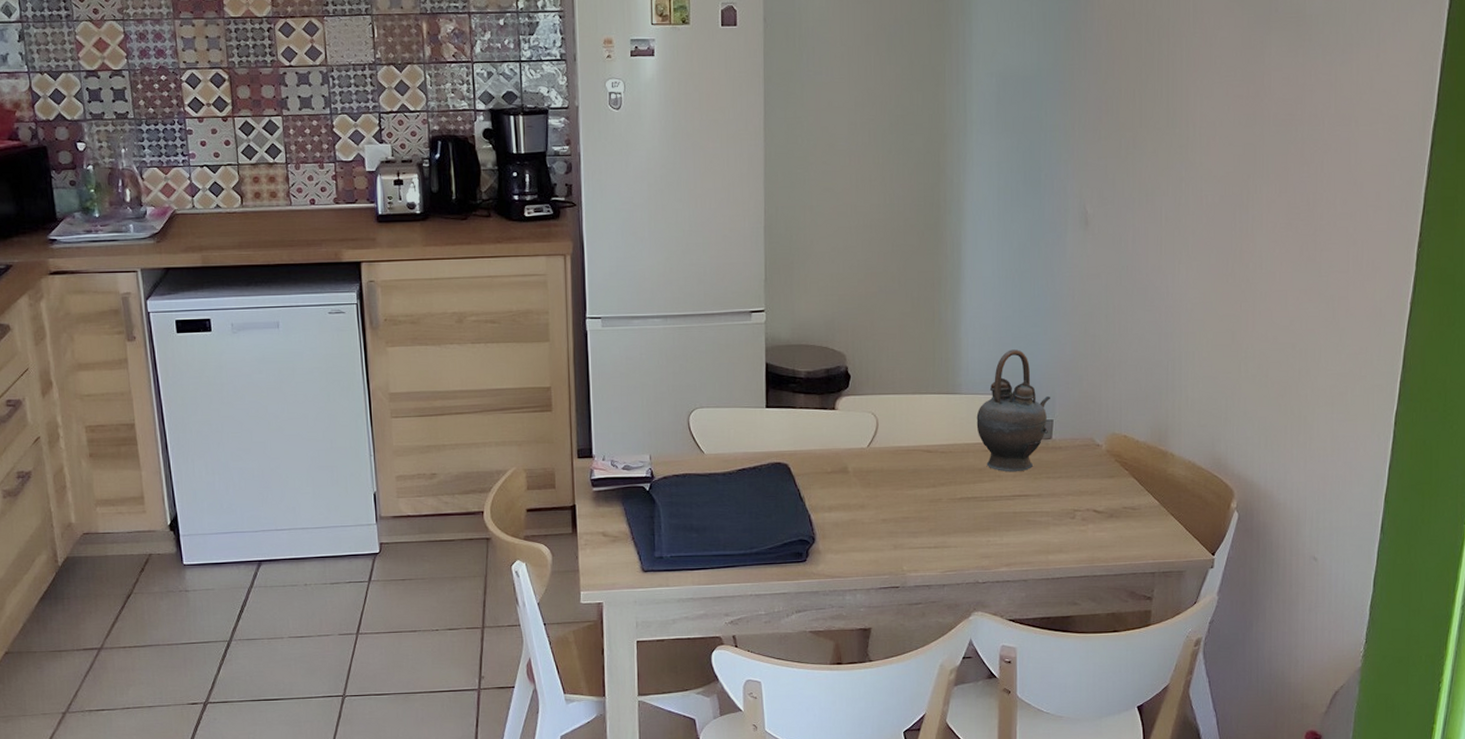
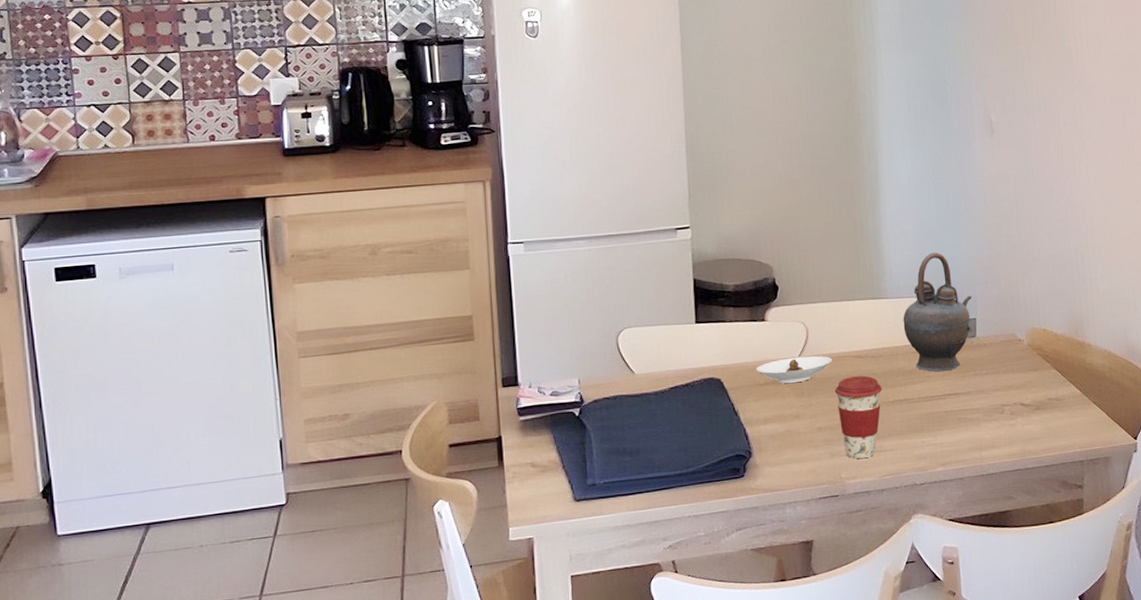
saucer: none [823,447,901,474] -> present [756,355,832,384]
coffee cup: none [901,471,950,552] -> present [834,375,882,459]

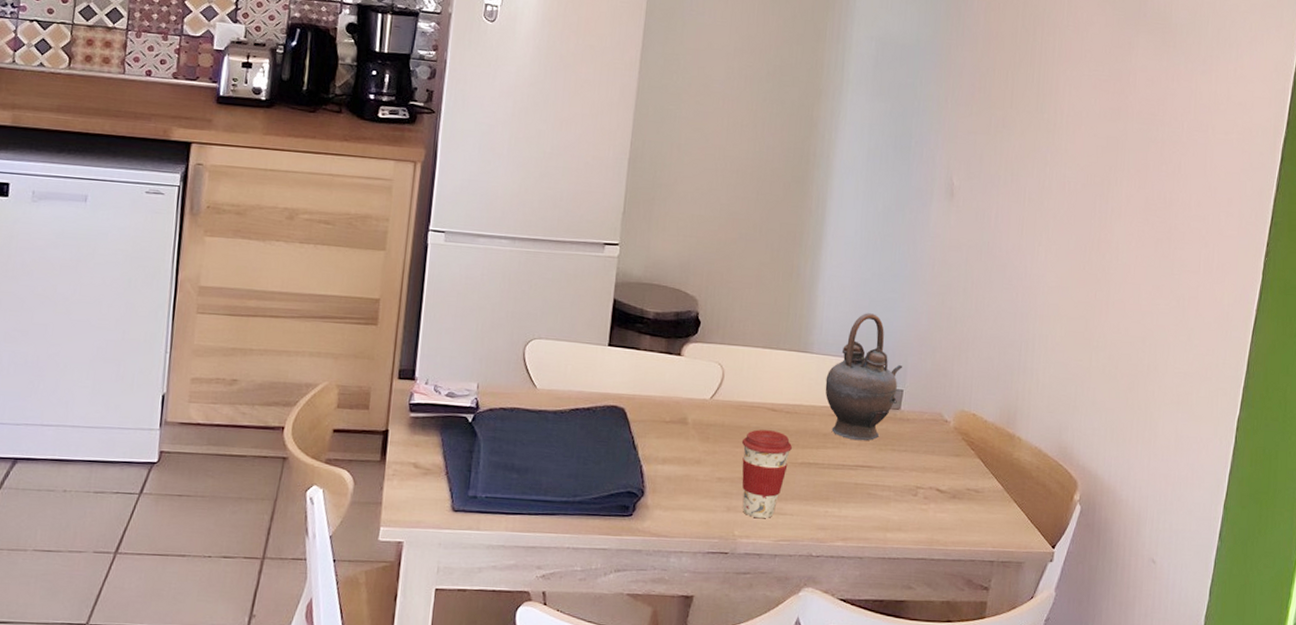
saucer: present [756,355,832,384] -> none [663,398,744,427]

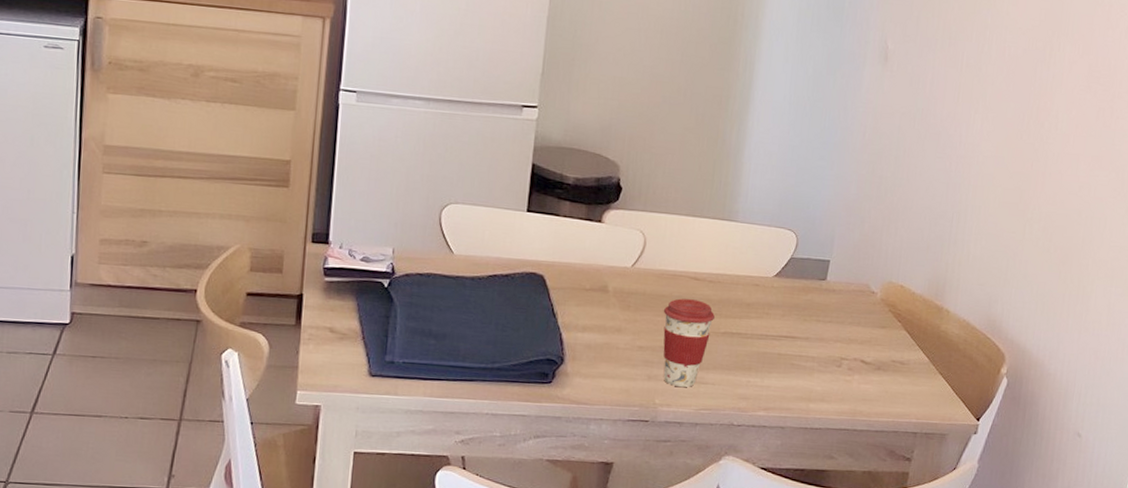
teapot: present [825,313,902,441] -> none [749,181,829,312]

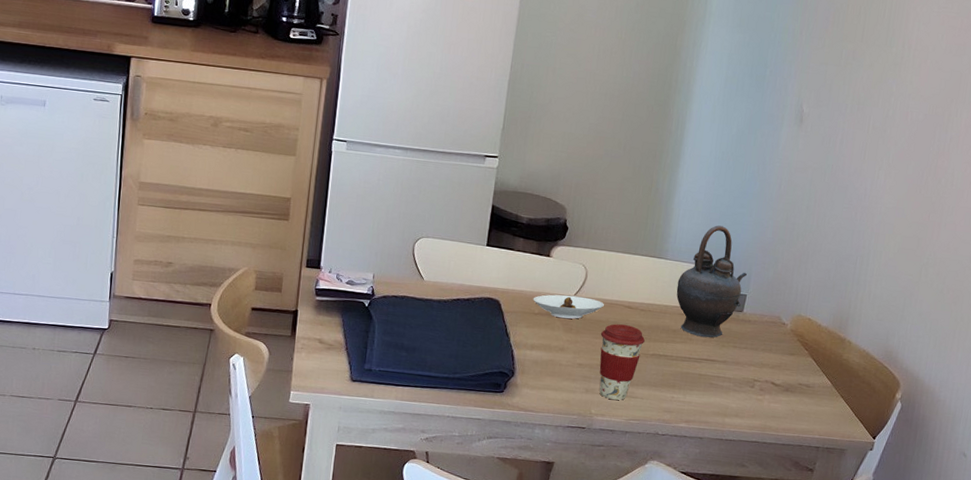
saucer: none [583,266,666,295] -> present [533,294,604,319]
teapot: none [749,181,829,312] -> present [676,225,747,338]

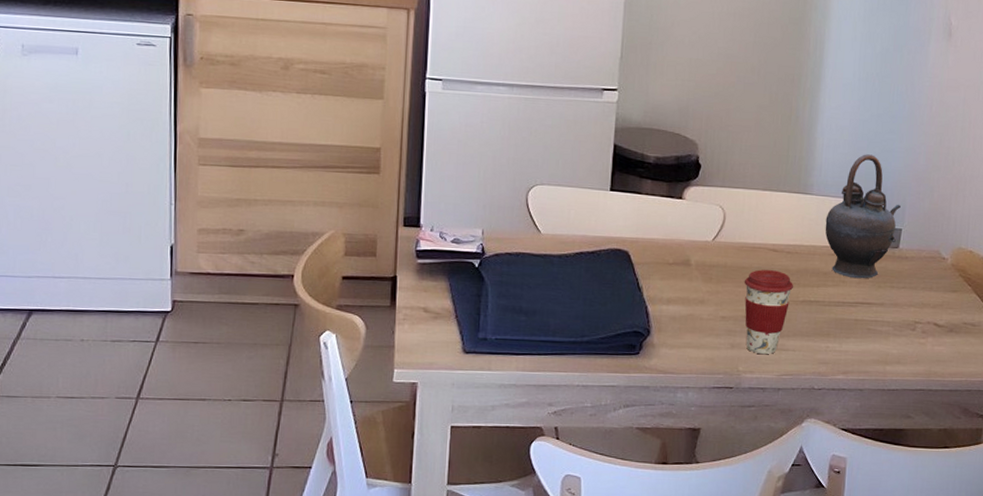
saucer: present [533,294,604,319] -> none [666,240,746,268]

